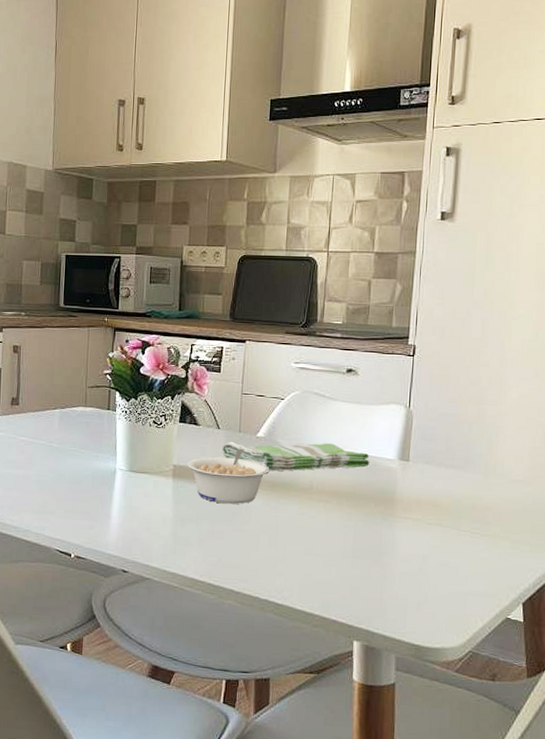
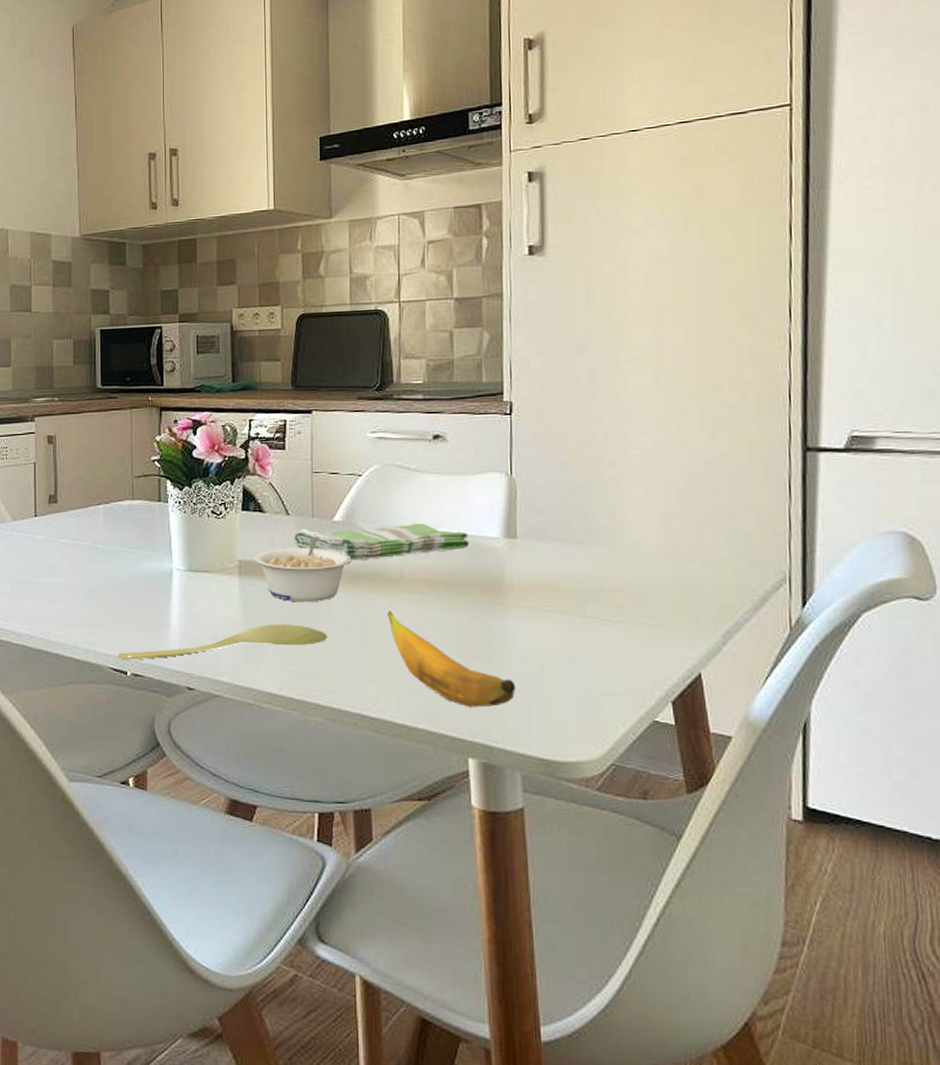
spoon: none [63,520,245,545] -> present [117,624,327,660]
banana: none [296,515,398,600] -> present [387,610,516,708]

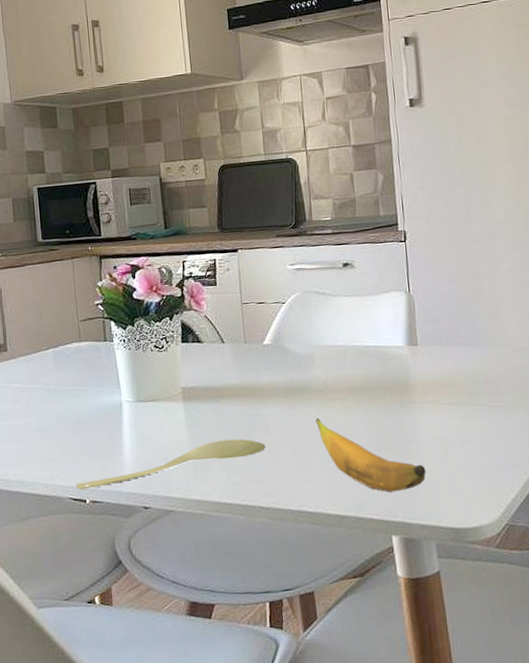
legume: present [254,536,352,601] -> none [195,359,282,419]
dish towel: present [293,523,469,561] -> none [229,340,380,378]

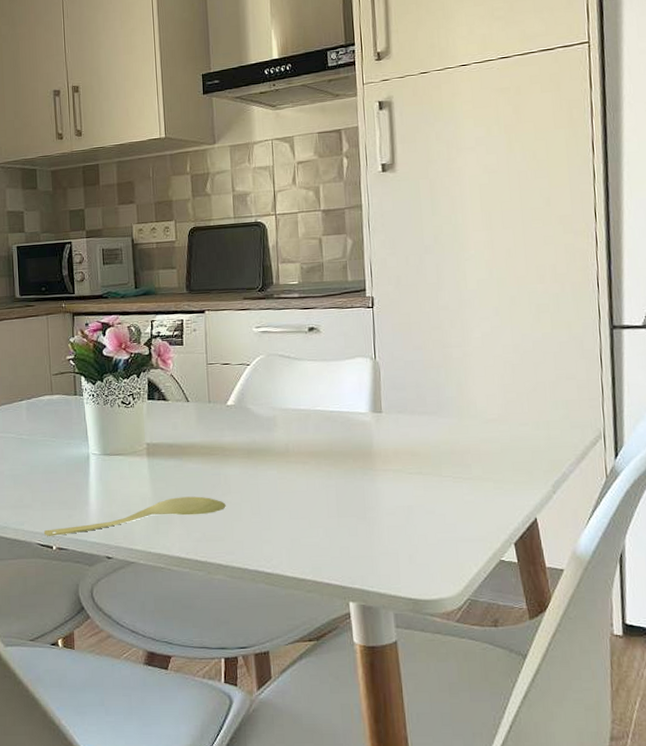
banana: present [316,417,426,493] -> none [276,480,387,559]

